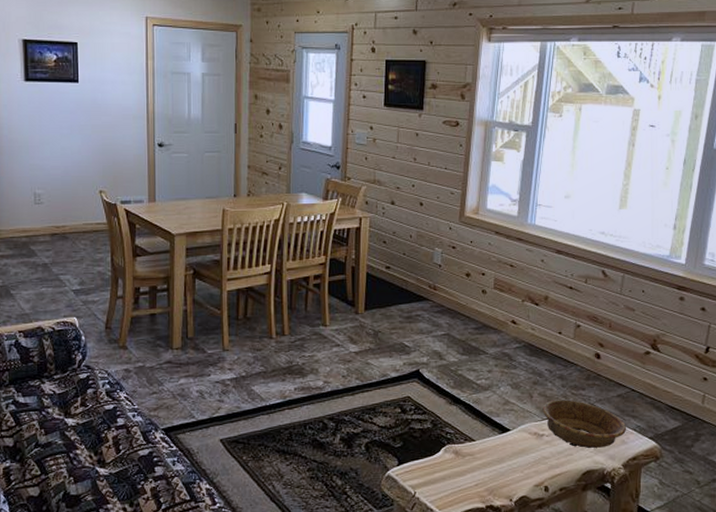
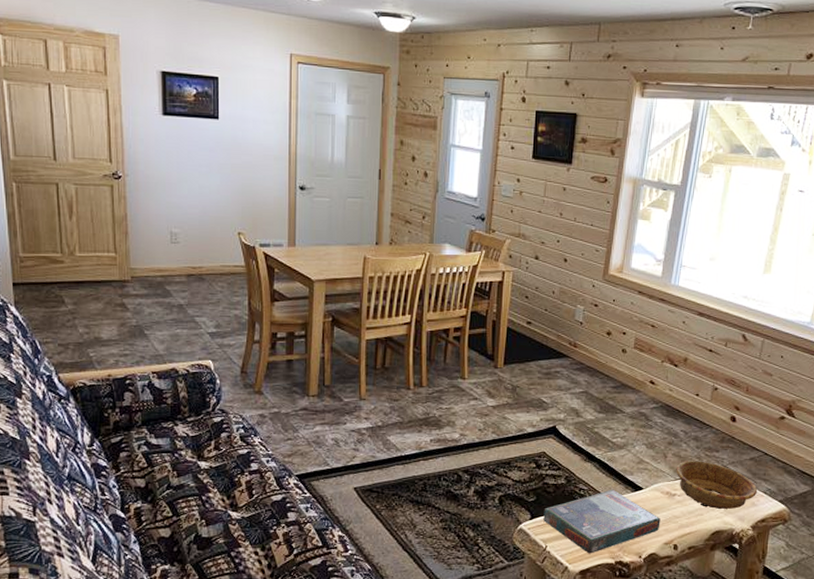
board game: none [411,431,530,499] -> present [543,489,661,554]

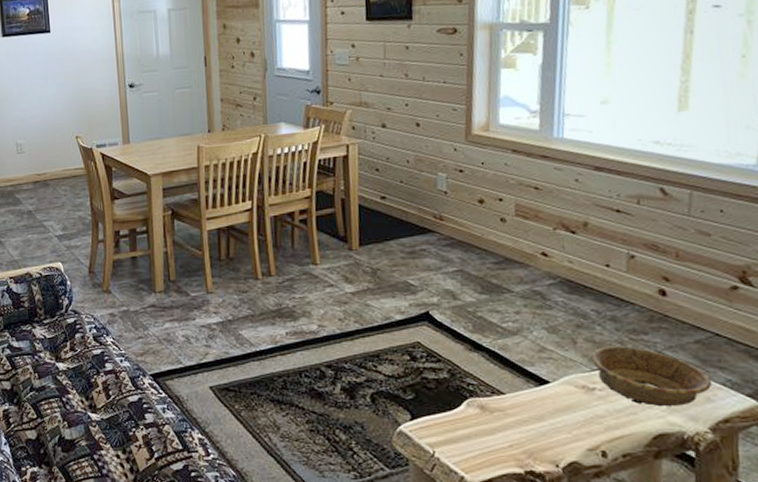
board game: present [543,489,661,554] -> none [426,383,579,461]

